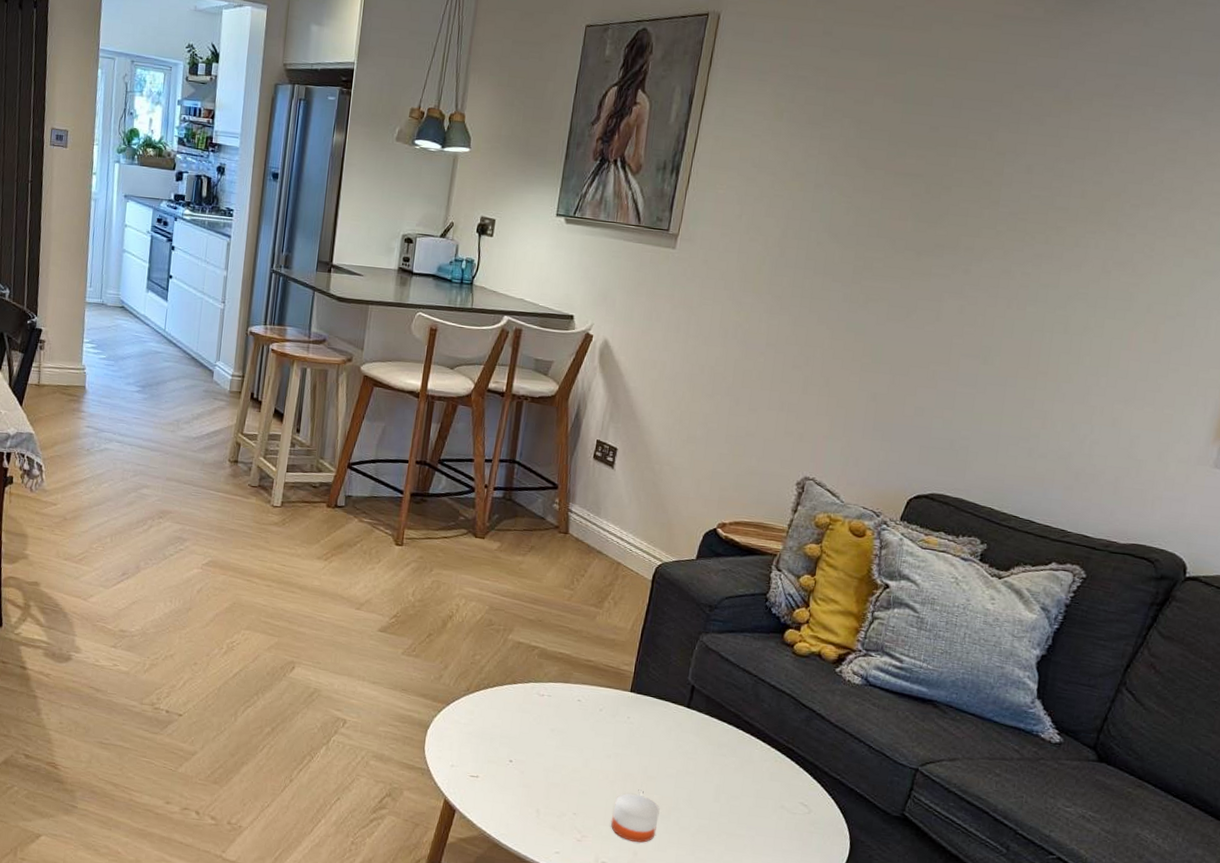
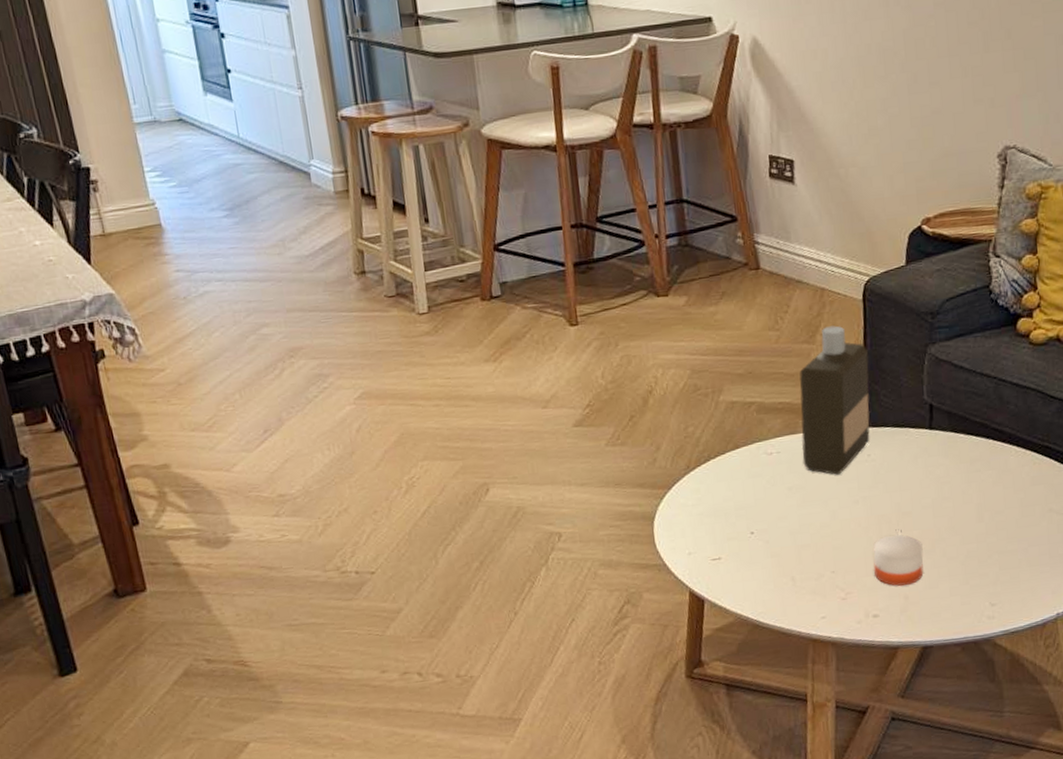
bottle: none [569,596,647,728] -> present [799,325,870,475]

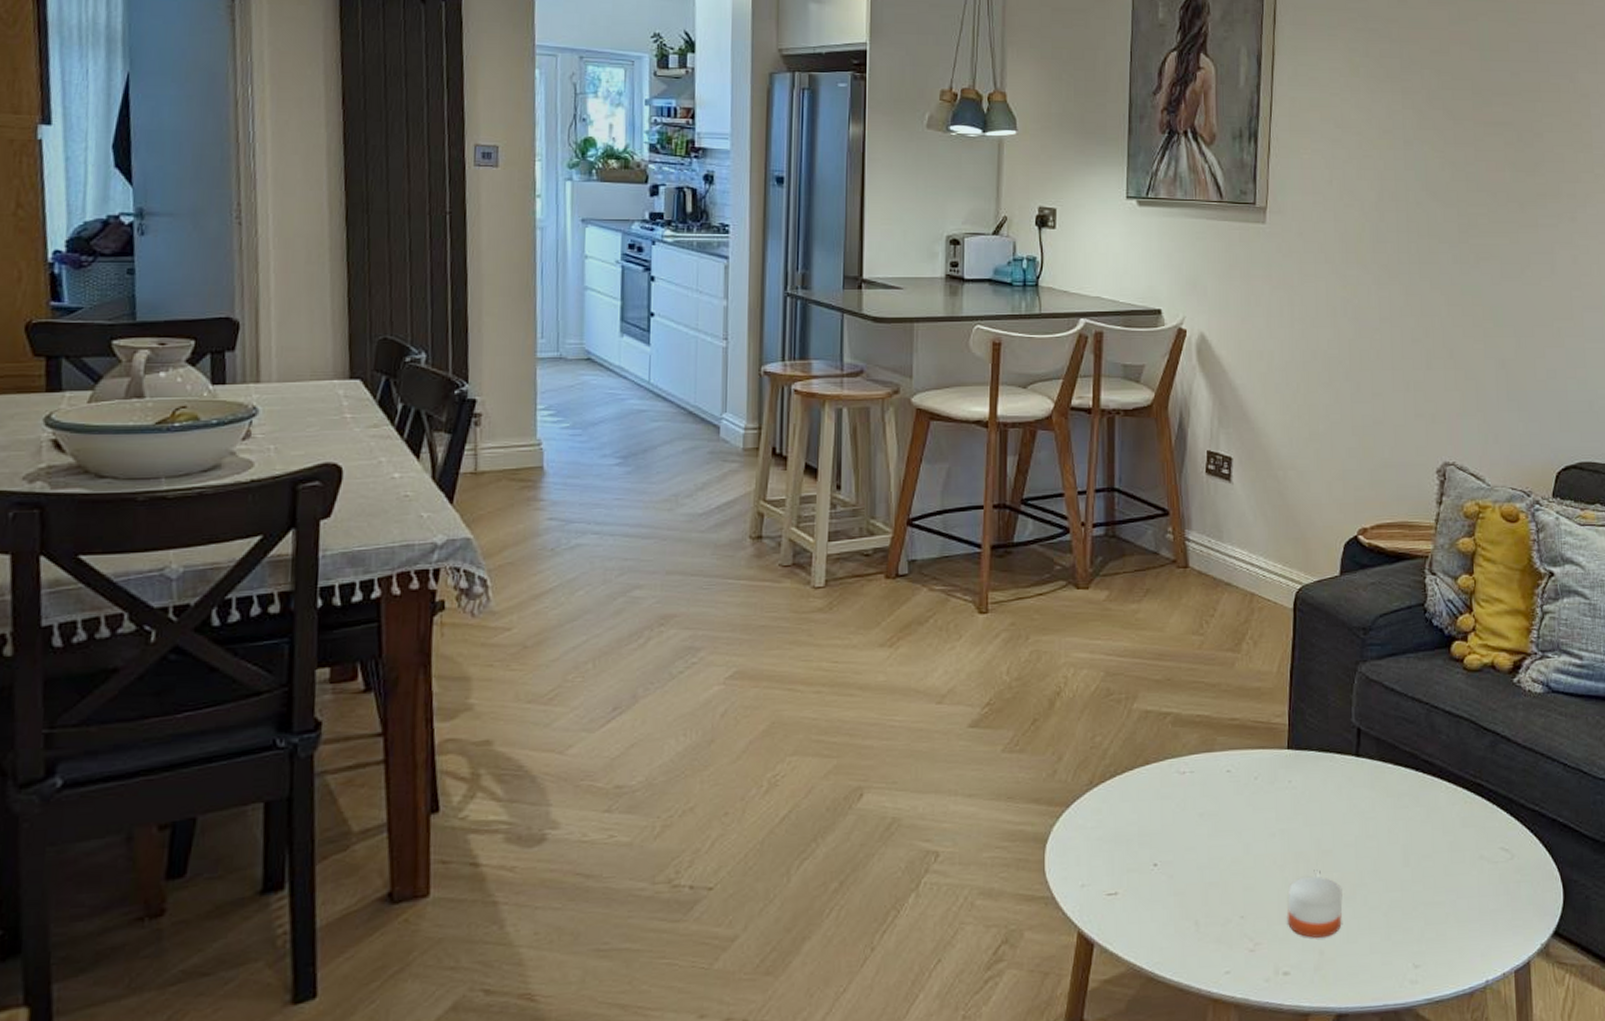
bottle: present [799,325,870,475] -> none [1217,634,1295,802]

